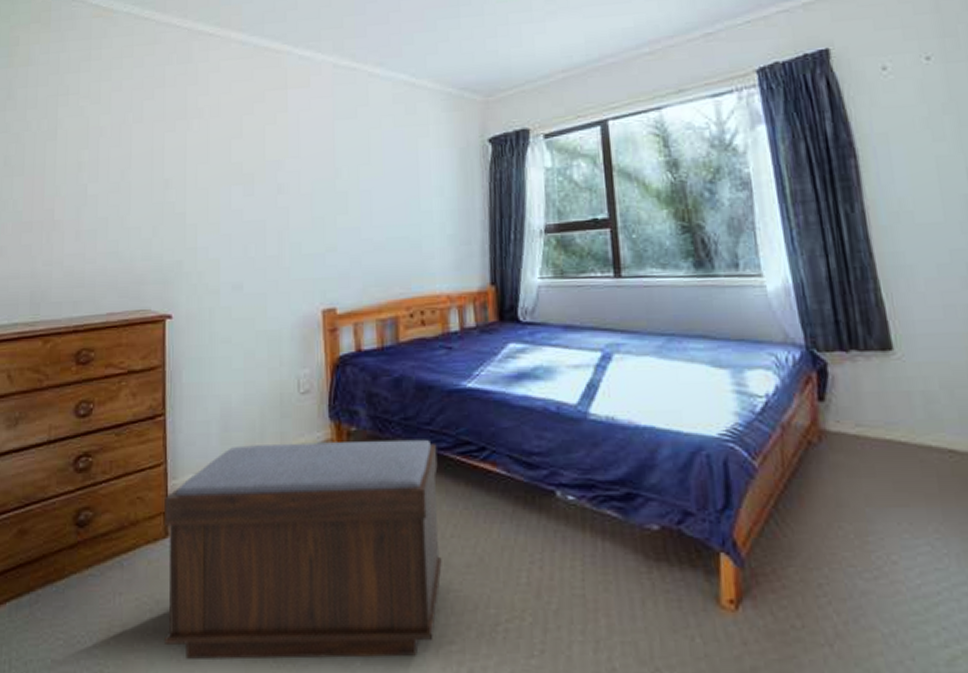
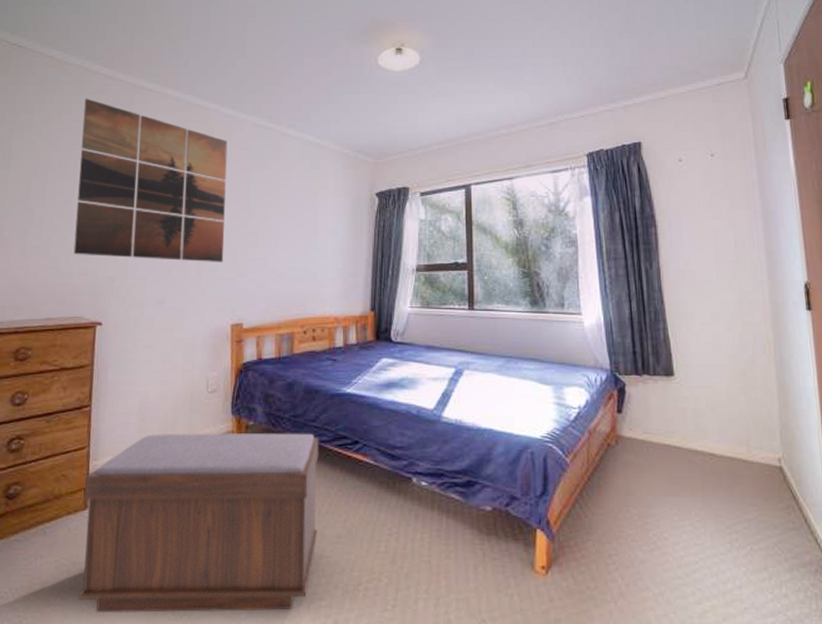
wall art: none [134,50,309,237] -> present [73,98,228,262]

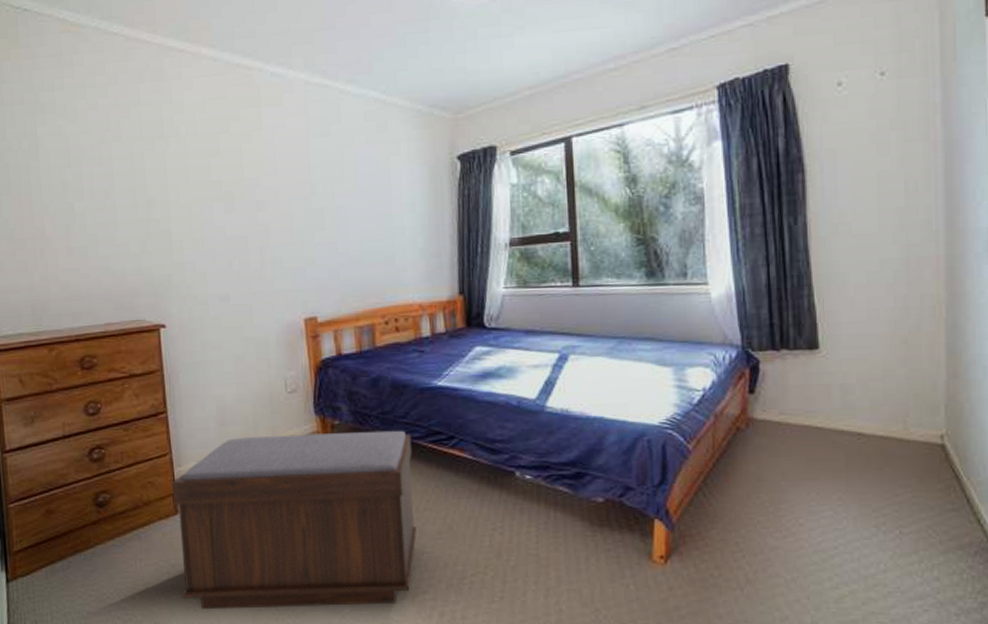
wall art: present [73,98,228,262] -> none [108,67,289,253]

